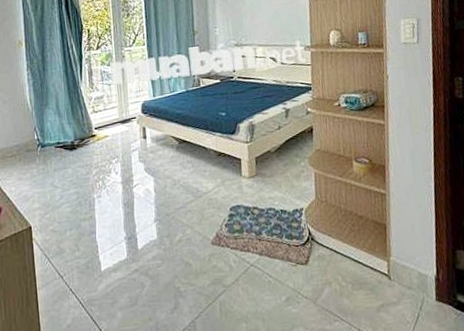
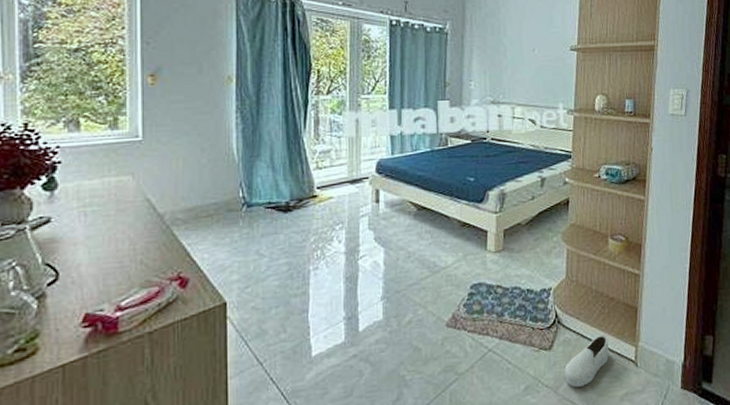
shoe: none [321,250,363,299] -> present [564,335,610,387]

